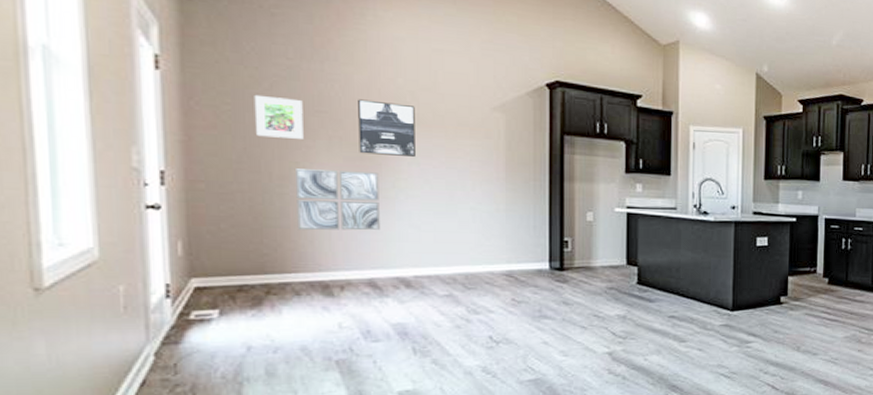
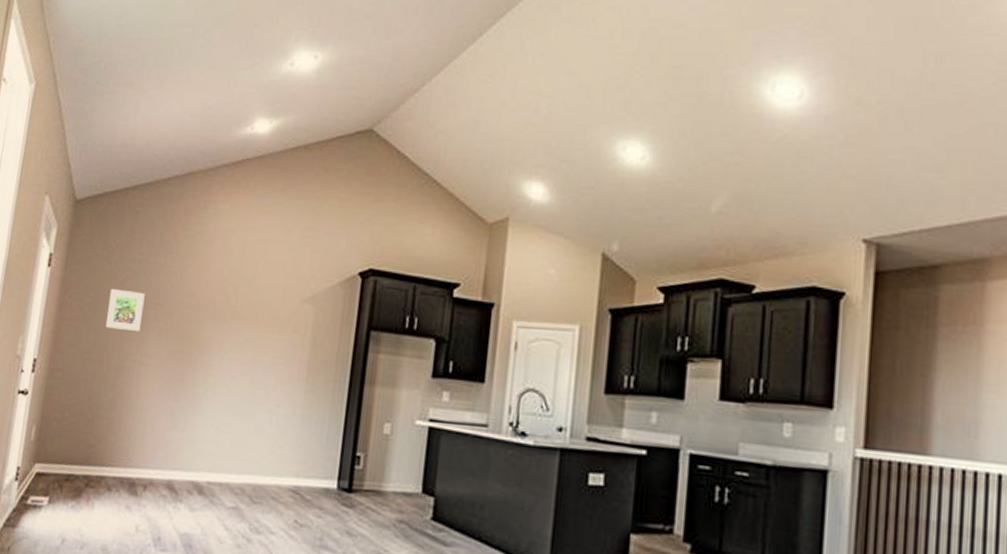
wall art: present [296,168,380,231] -> none [120,360,194,428]
wall art: present [358,99,415,157] -> none [181,291,234,351]

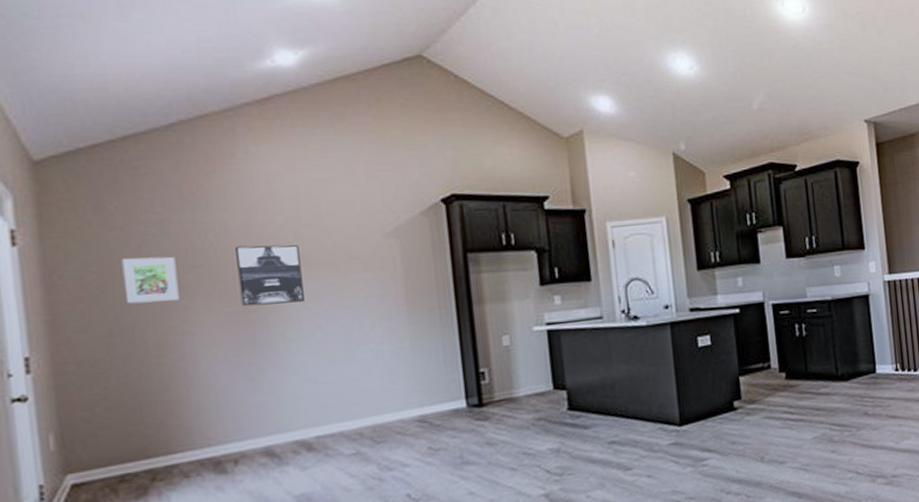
wall art: none [181,291,234,351] -> present [236,245,304,307]

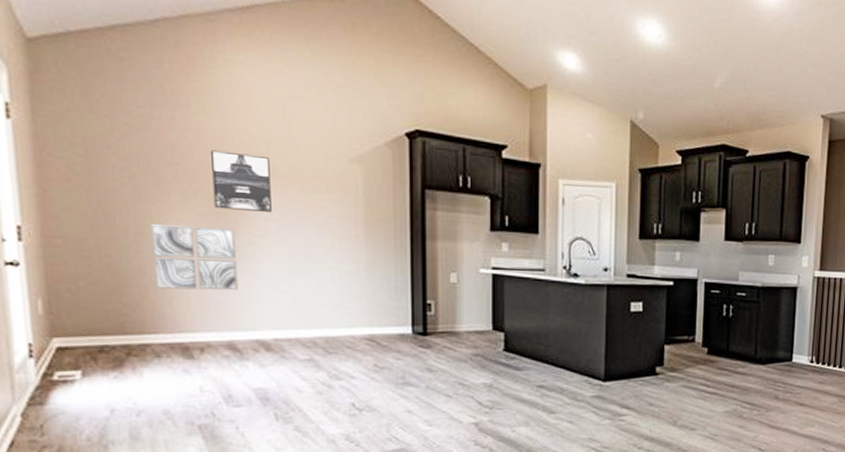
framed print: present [121,256,179,304] -> none [106,145,158,193]
wall art: none [173,325,272,403] -> present [151,224,238,290]

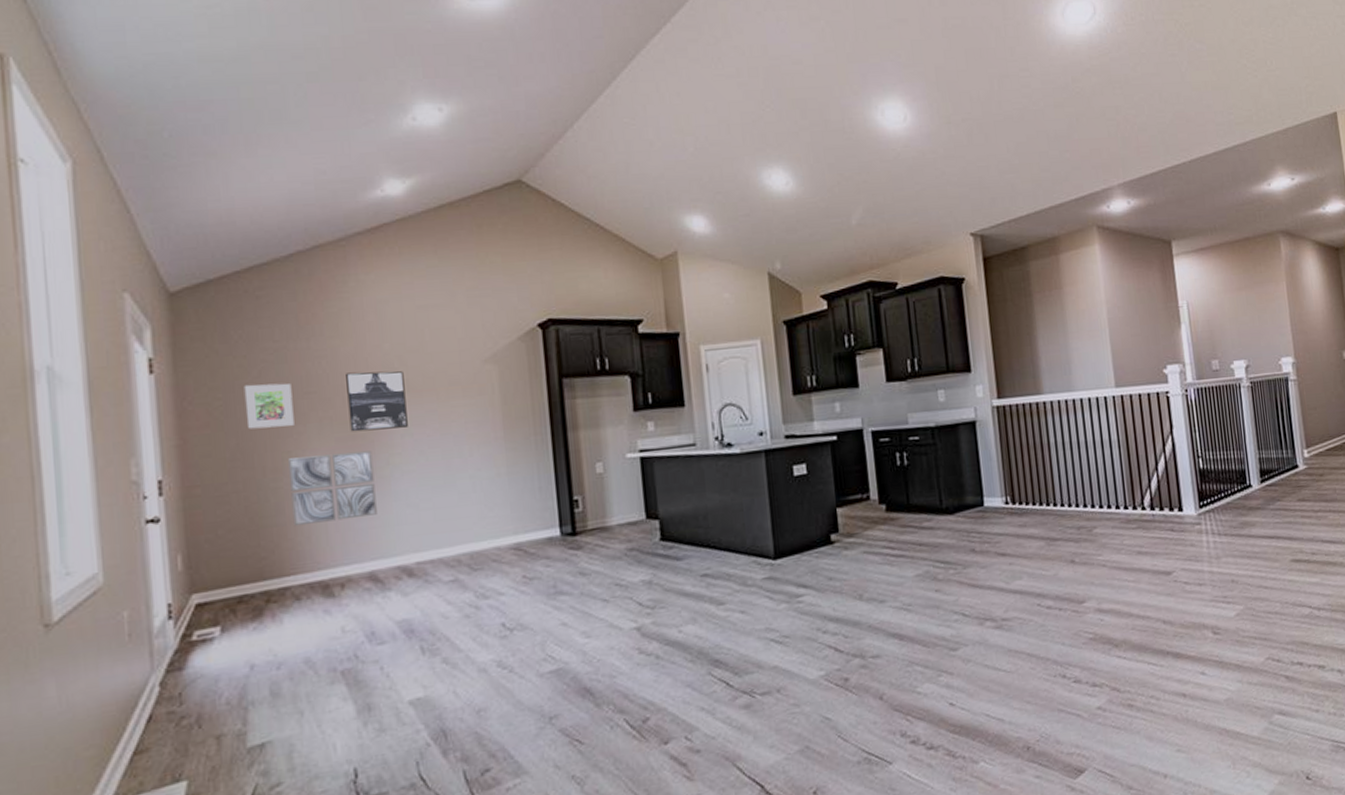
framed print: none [106,145,158,193] -> present [244,383,294,430]

